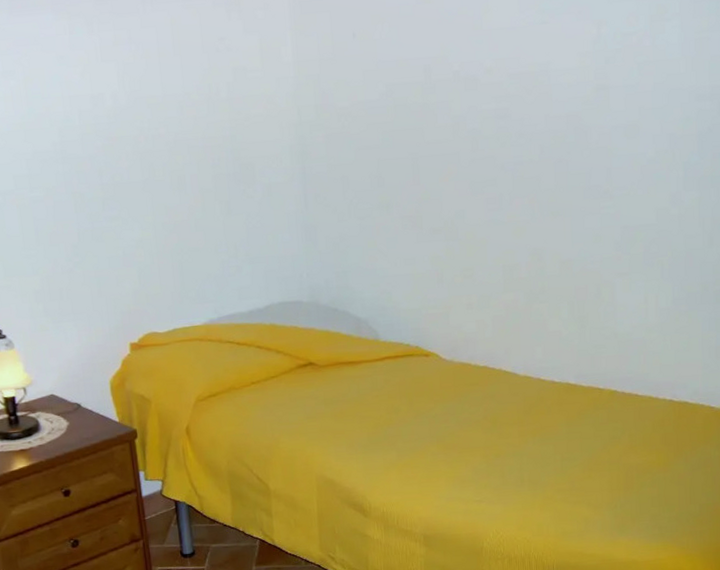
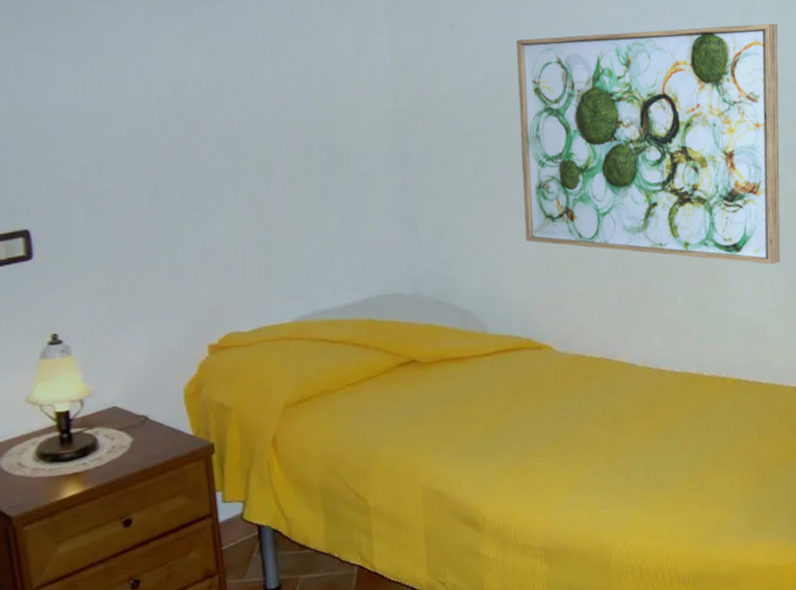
wall art: none [417,28,688,281] -> present [516,23,781,265]

